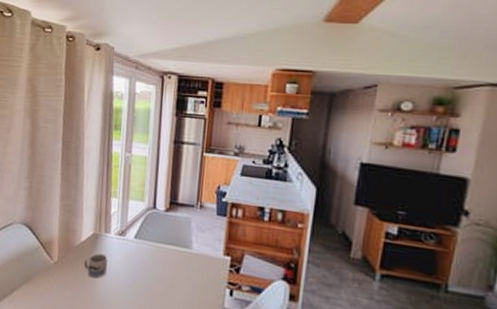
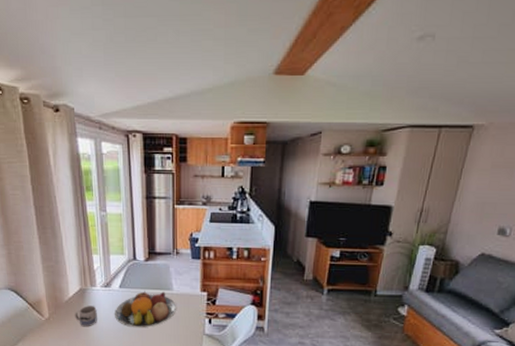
fruit bowl: none [124,244,195,290] -> present [114,290,177,328]

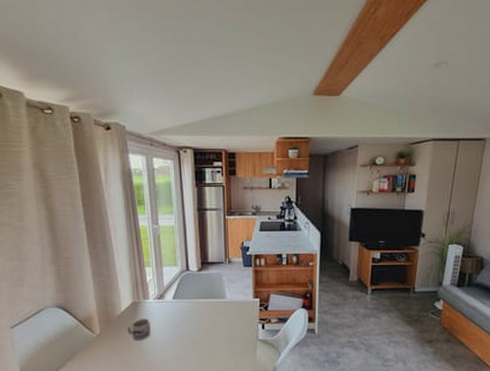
fruit bowl: present [114,290,177,328] -> none [167,300,231,338]

